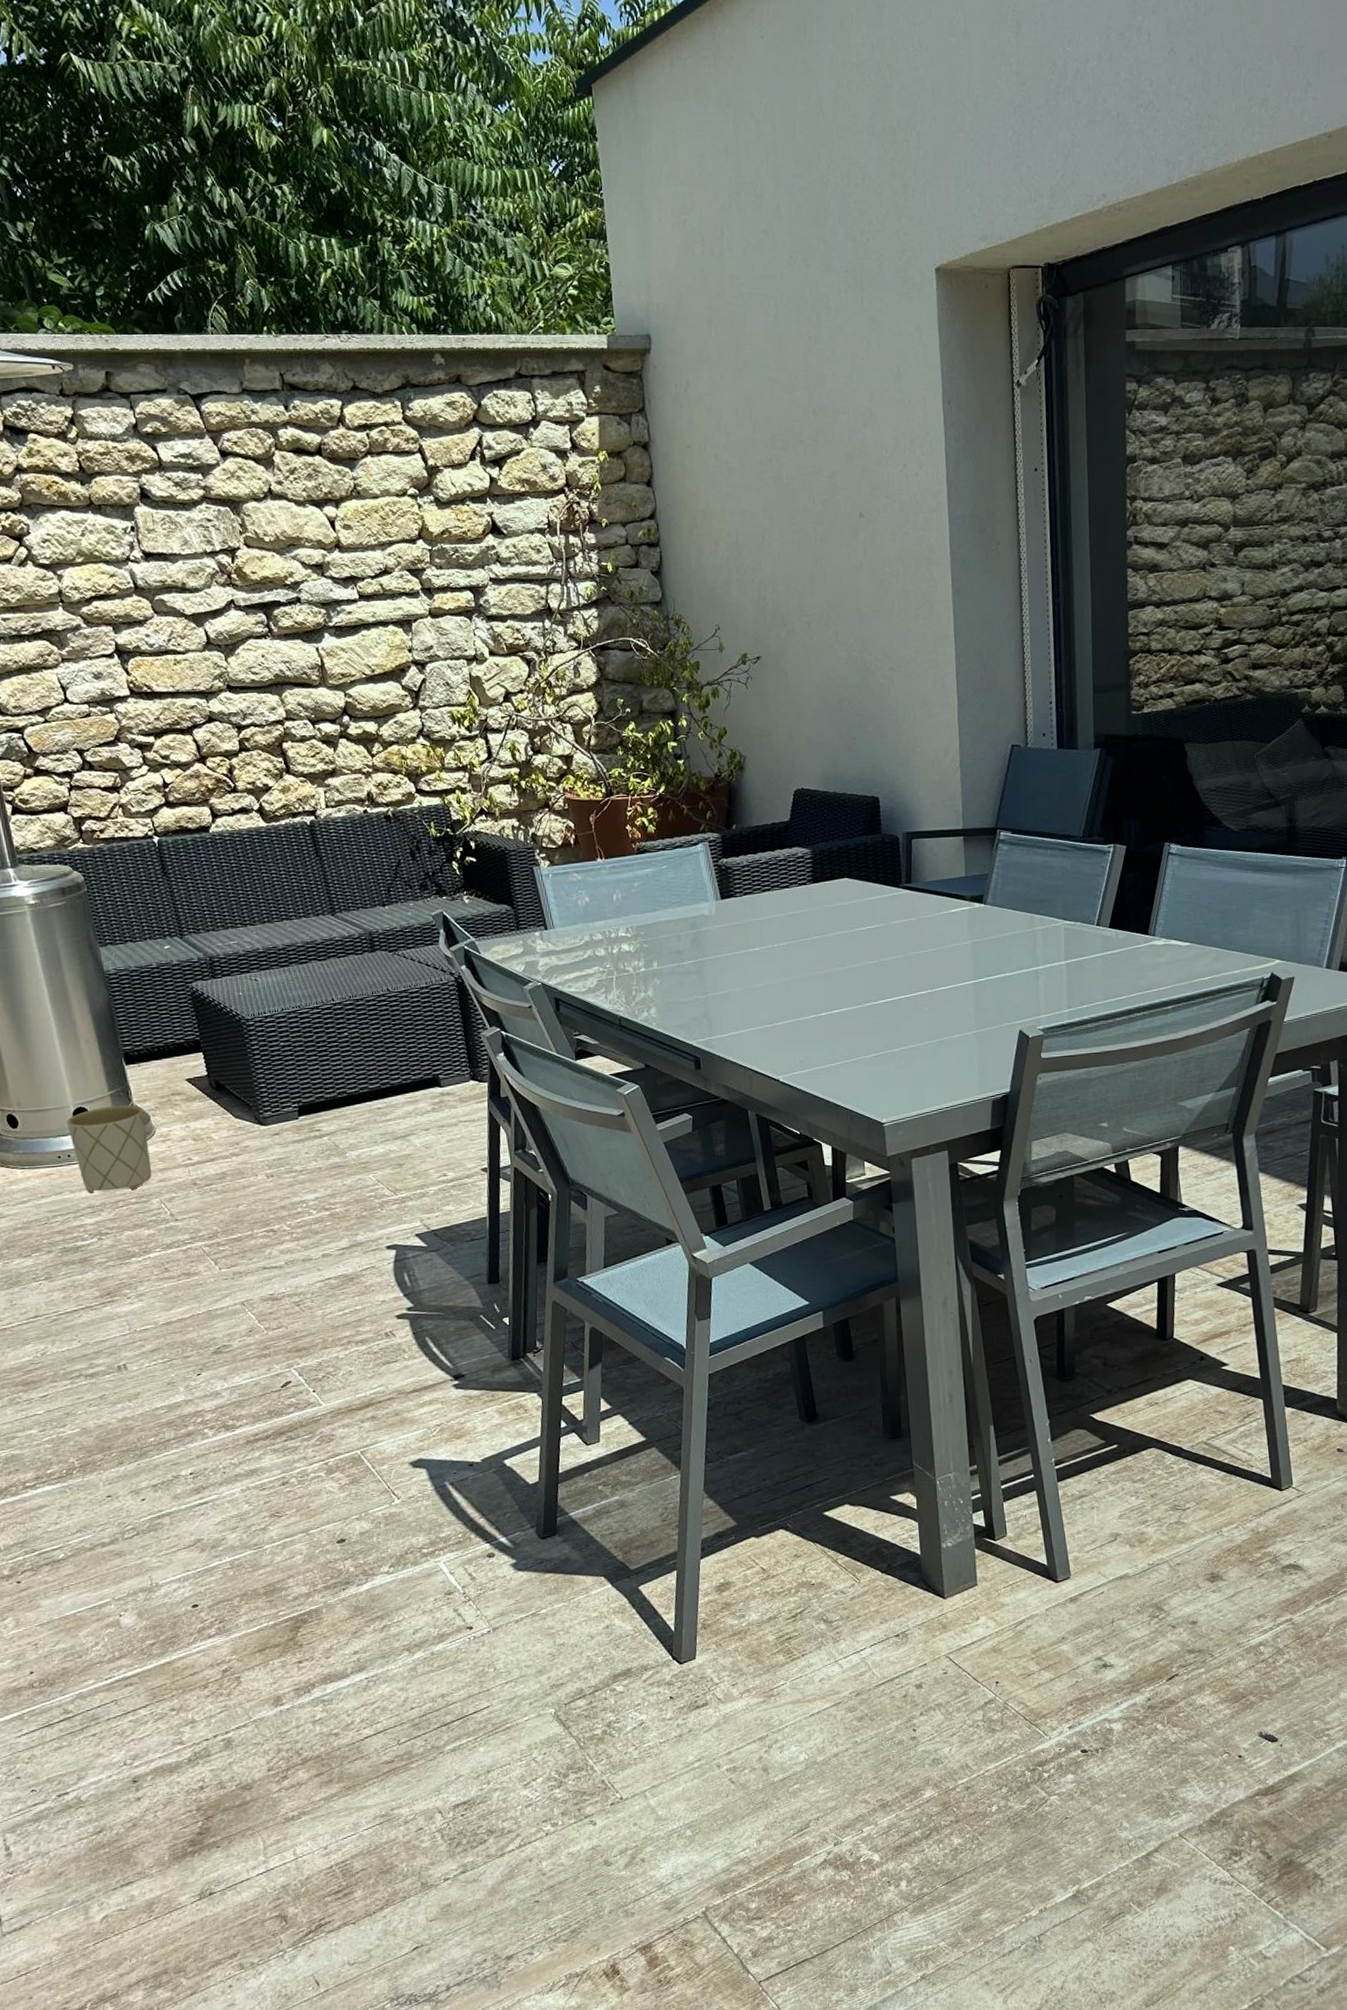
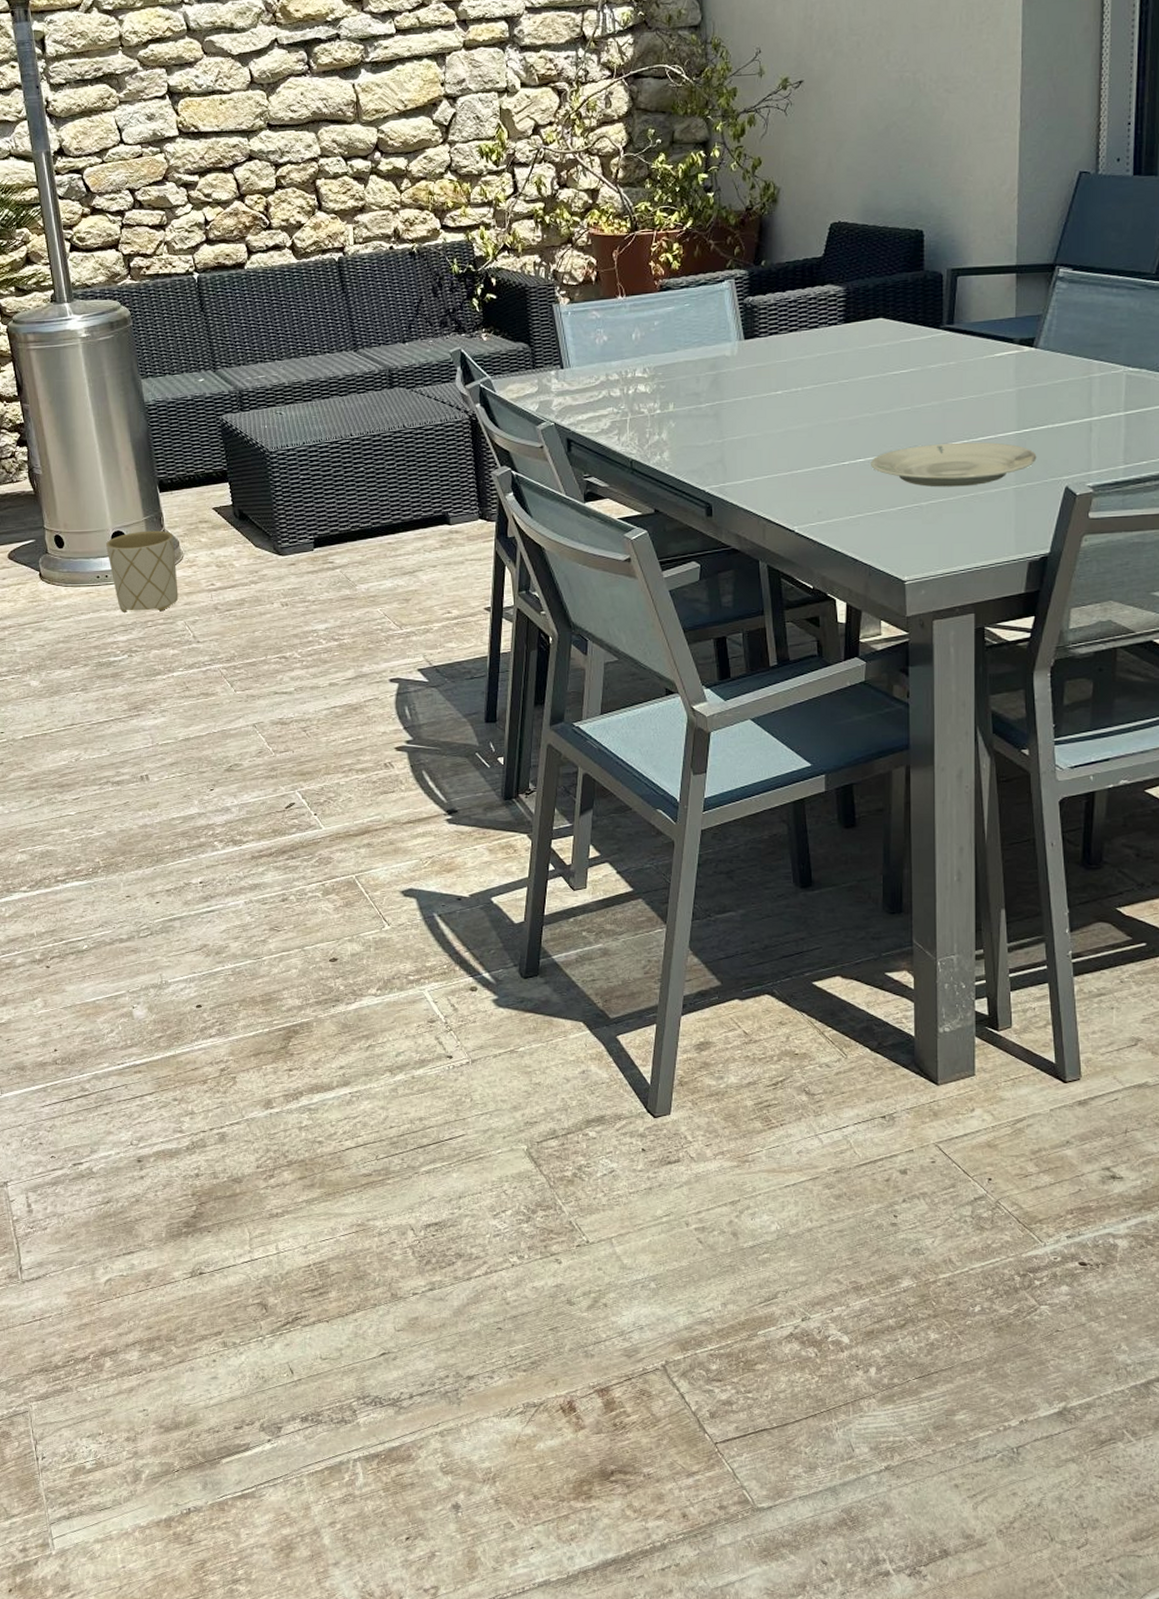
plate: none [845,991,993,1034] -> present [871,442,1037,487]

